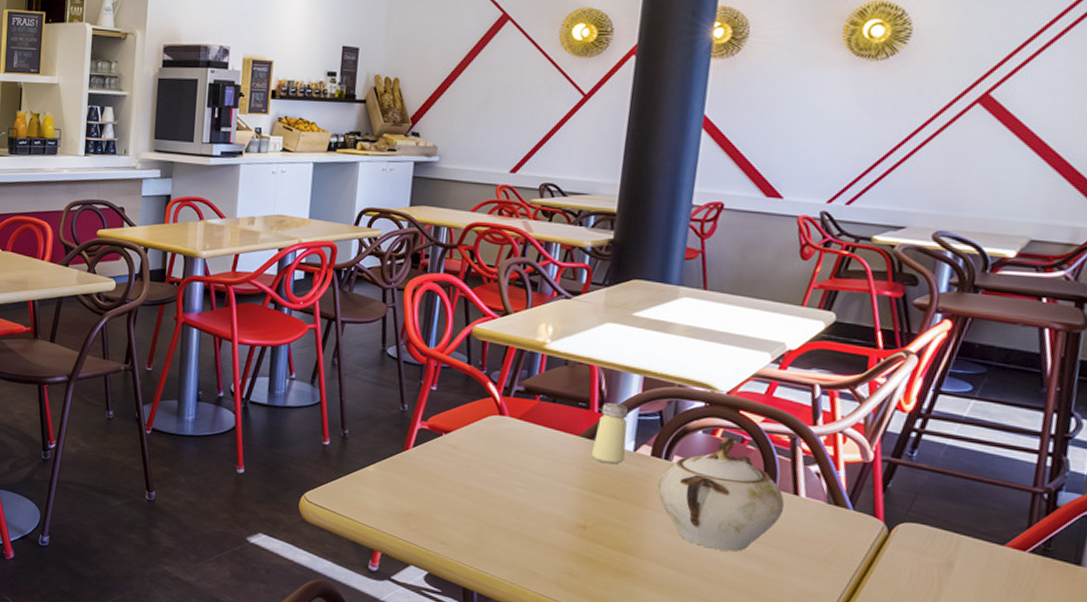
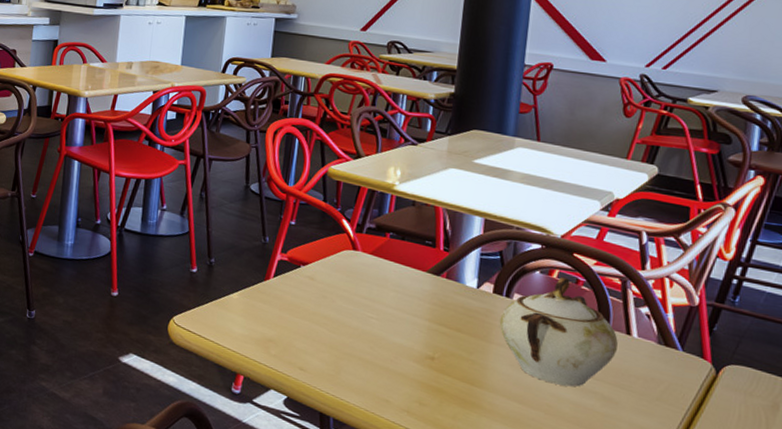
saltshaker: present [591,402,629,465] -> none [437,241,472,300]

